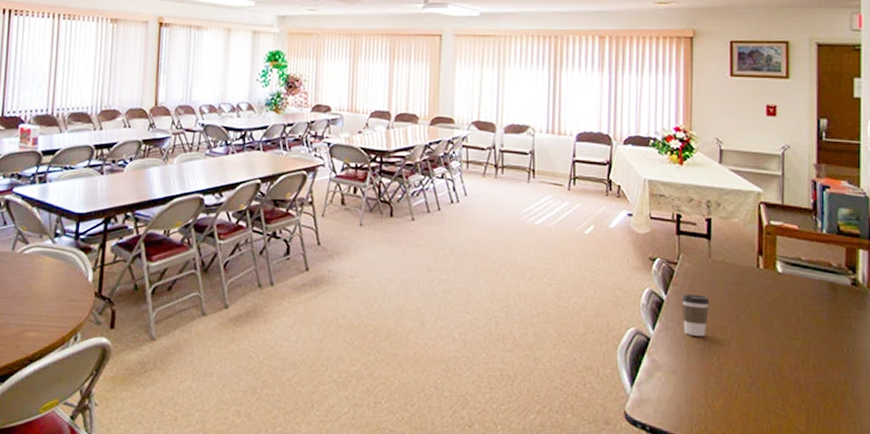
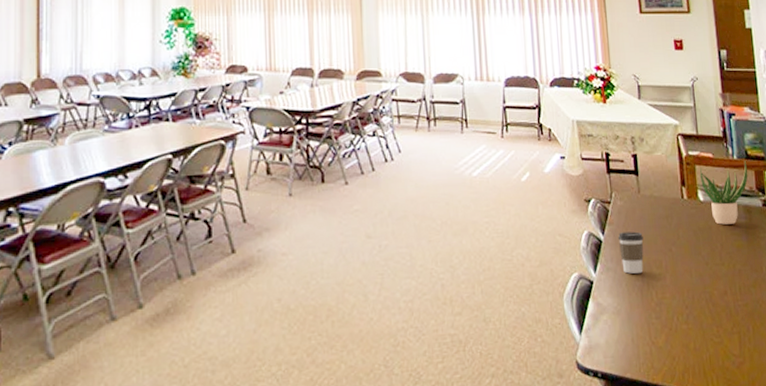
potted plant: none [781,235,838,300] -> present [700,160,748,225]

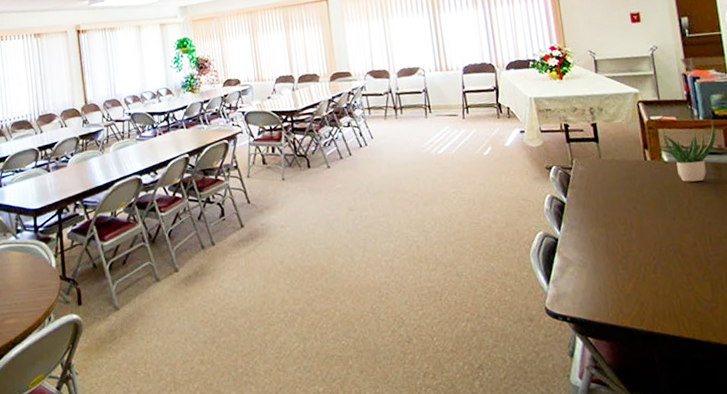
coffee cup: present [617,231,644,274] -> none [580,193,608,231]

